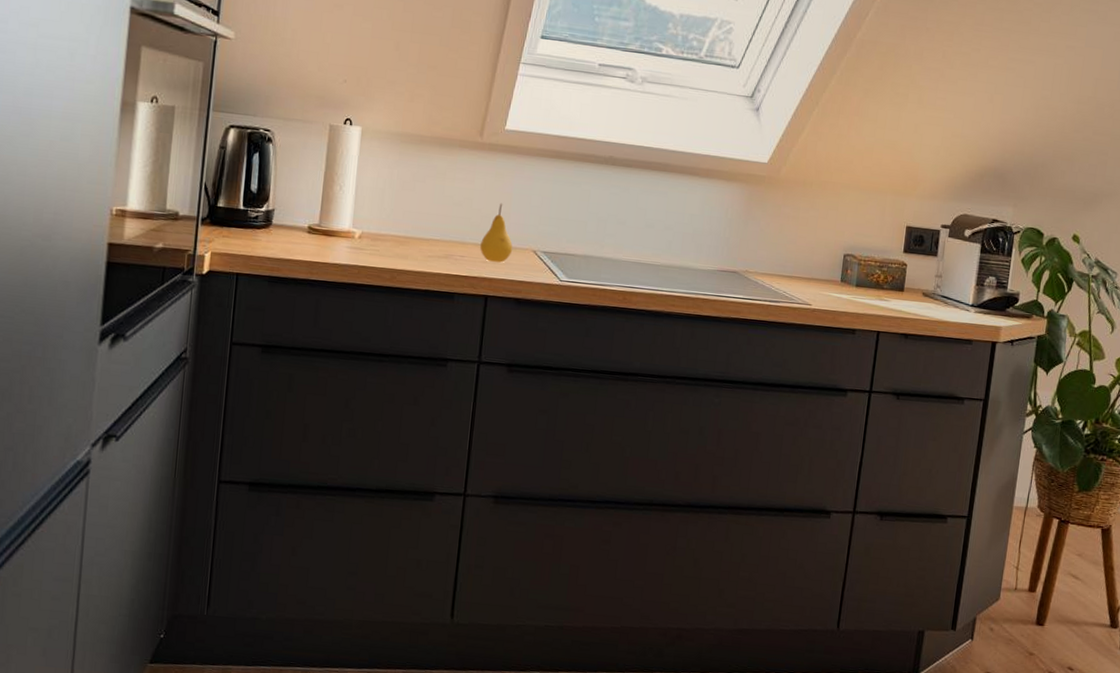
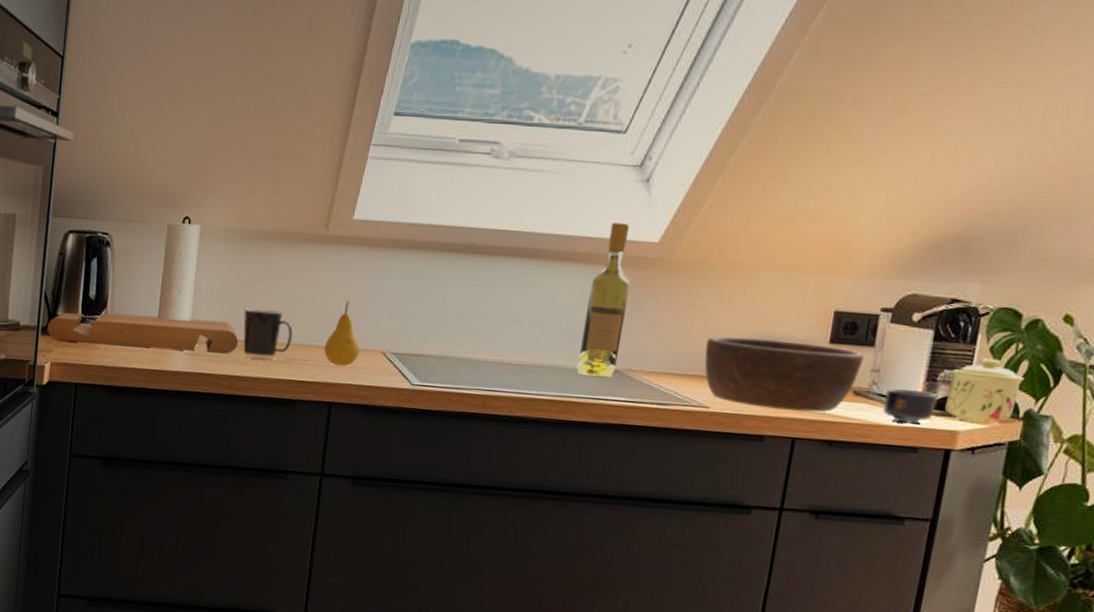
cutting board: none [207,202,399,249] -> present [47,310,239,354]
mug: none [403,206,451,255] -> present [243,308,293,359]
bottle: none [702,144,746,277] -> present [576,223,631,377]
wooden bowl: none [807,244,930,310] -> present [704,336,864,413]
mug: none [945,291,985,320] -> present [883,388,938,423]
sugar bowl: none [990,268,1046,321] -> present [944,358,1024,424]

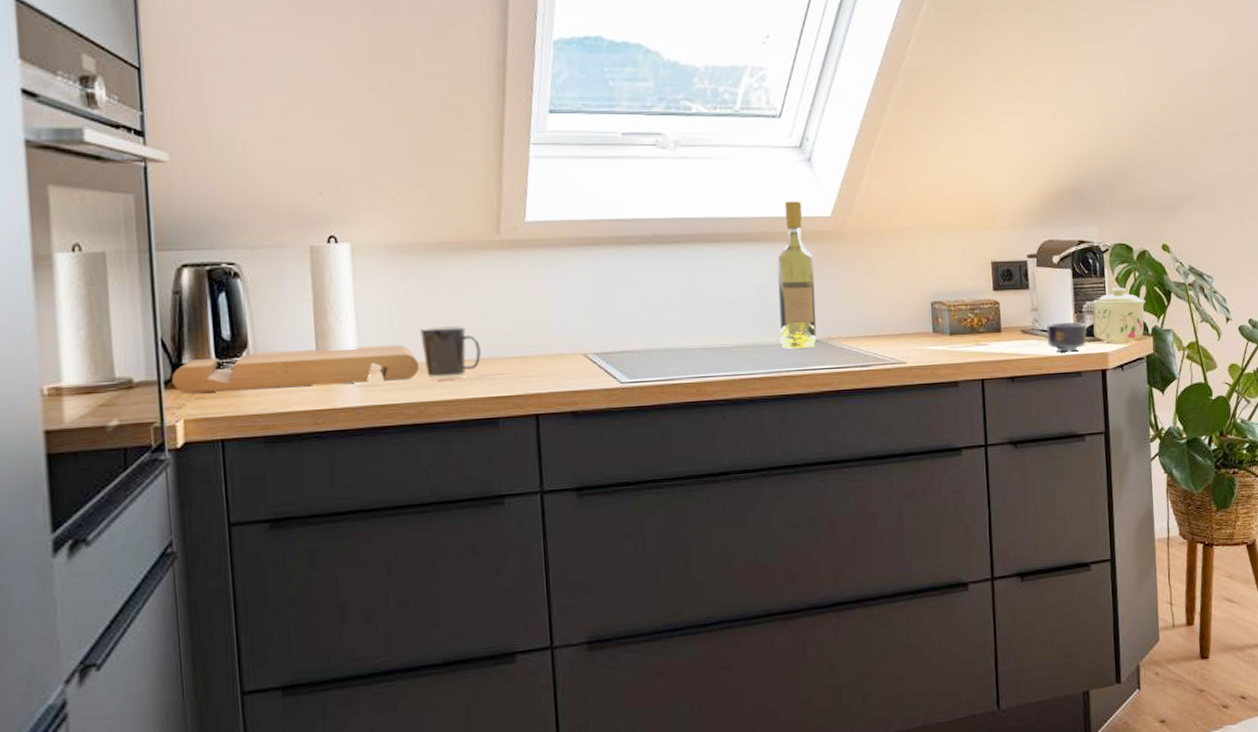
fruit: present [324,301,360,367] -> none [519,306,559,376]
wooden bowl: present [704,336,864,413] -> none [891,293,1023,356]

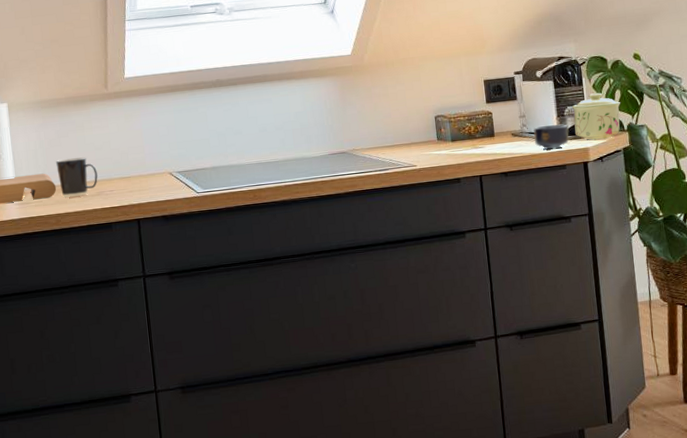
bottle: present [777,201,817,349] -> none [310,45,344,160]

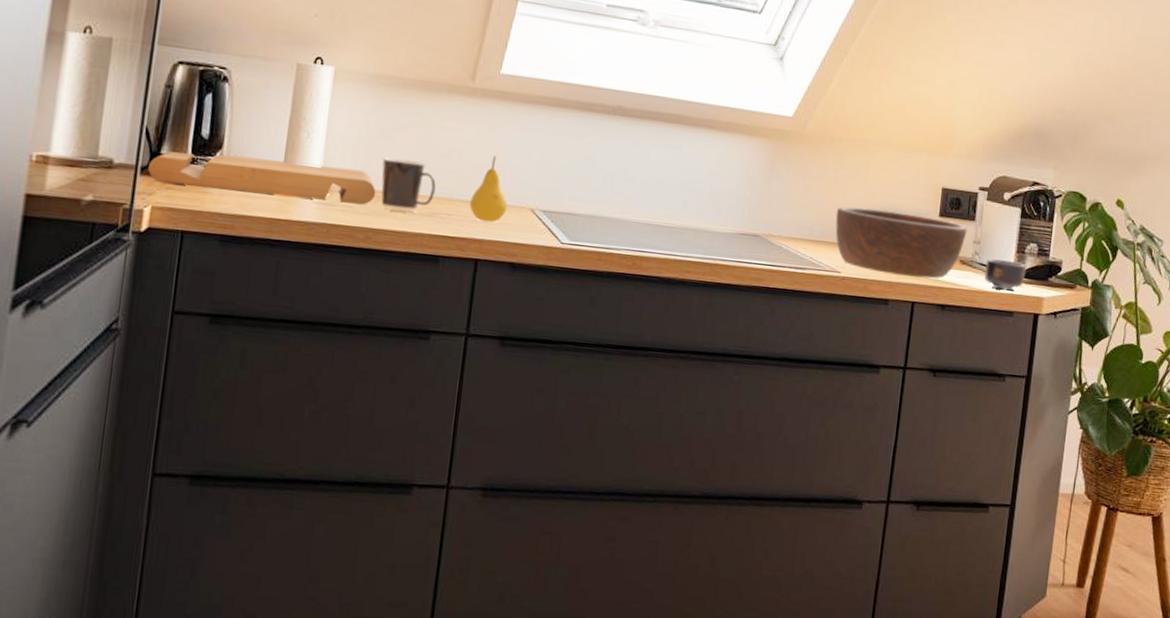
fruit: none [124,139,152,191] -> present [470,155,508,223]
wooden bowl: none [402,105,513,159] -> present [835,206,967,279]
sugar bowl: present [571,93,620,140] -> none [1031,234,1090,292]

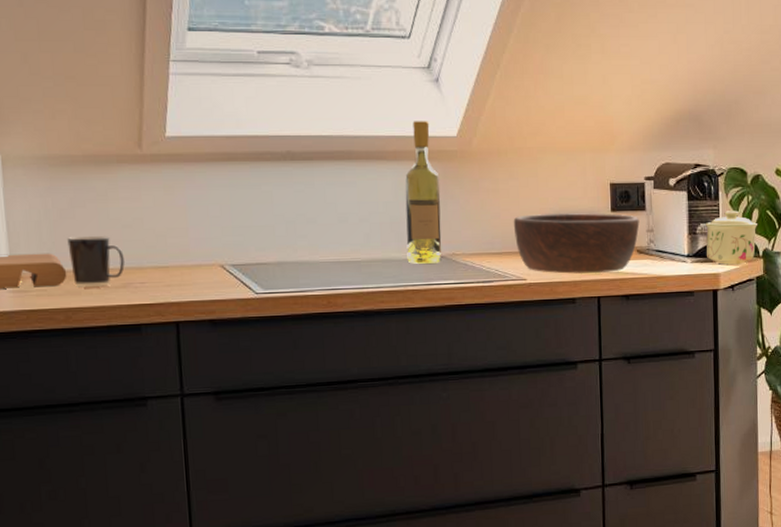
fruit: present [470,155,508,223] -> none [160,218,198,285]
bottle: none [721,95,768,241] -> present [404,121,442,264]
mug: present [984,258,1027,290] -> none [661,243,700,272]
sugar bowl: none [1031,234,1090,292] -> present [705,210,757,265]

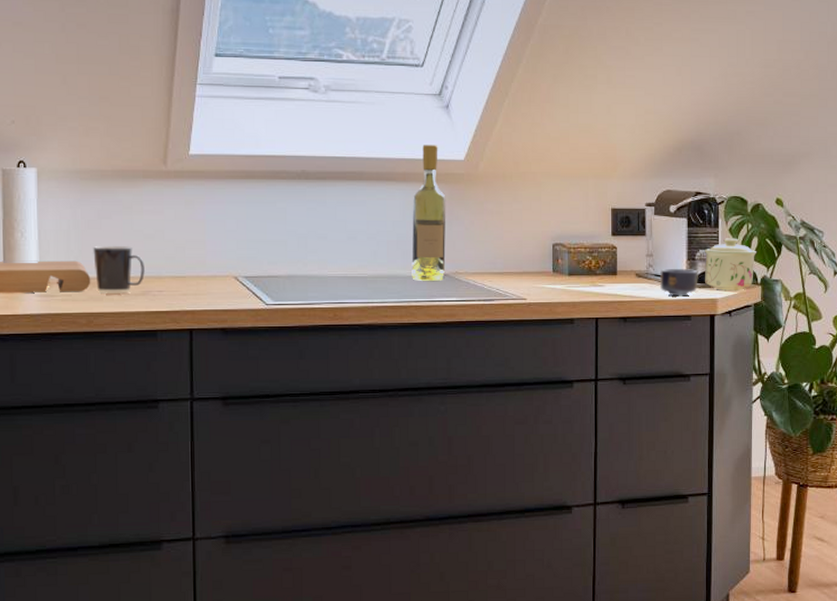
wooden bowl: present [513,213,640,274] -> none [515,237,639,295]
mug: none [661,243,700,272] -> present [660,268,698,297]

